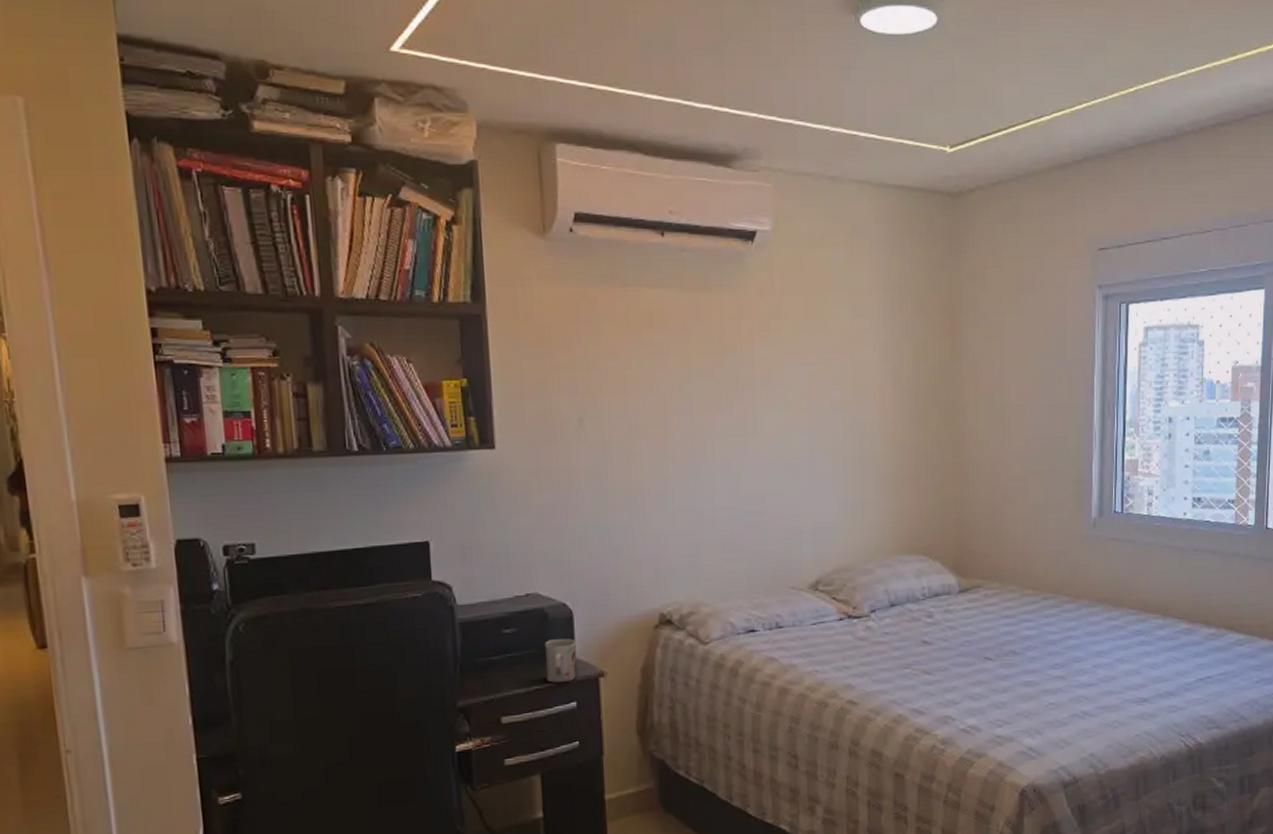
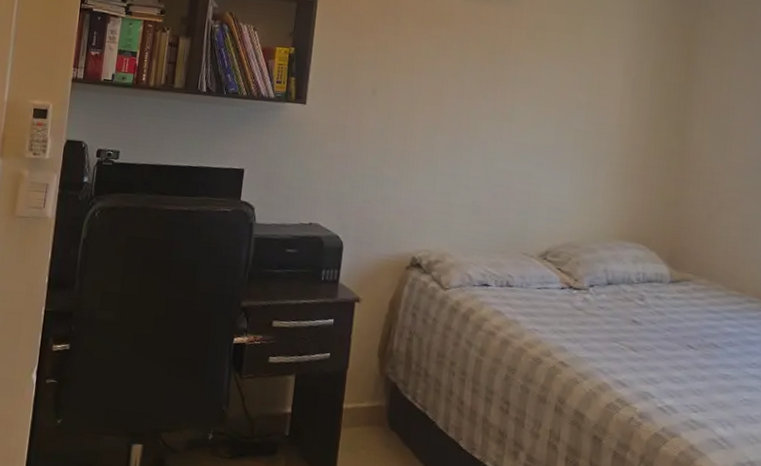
mug: present [544,638,577,683] -> none [313,263,342,301]

